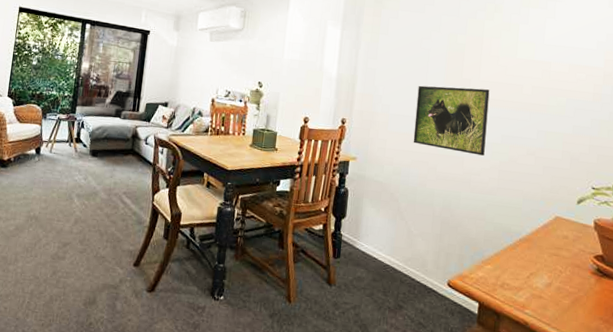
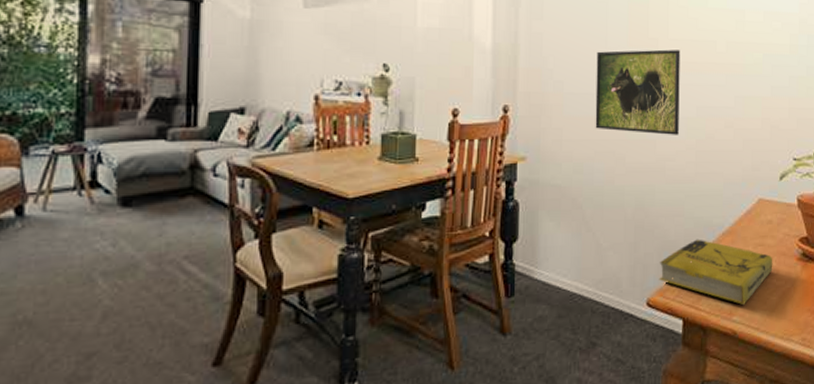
book: none [459,240,567,301] -> present [658,239,773,305]

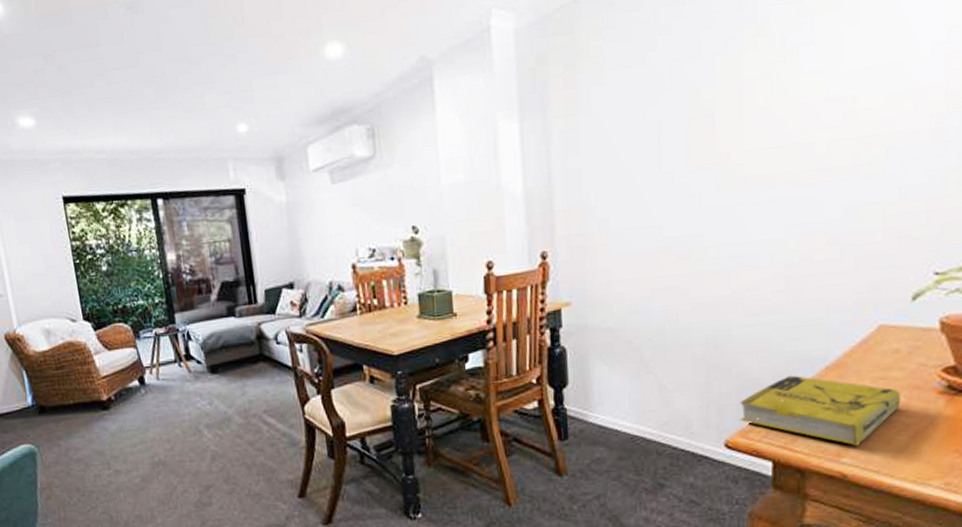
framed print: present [595,49,680,135] -> none [648,161,761,265]

